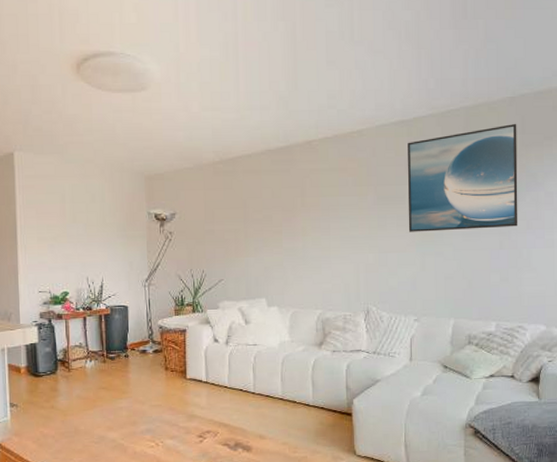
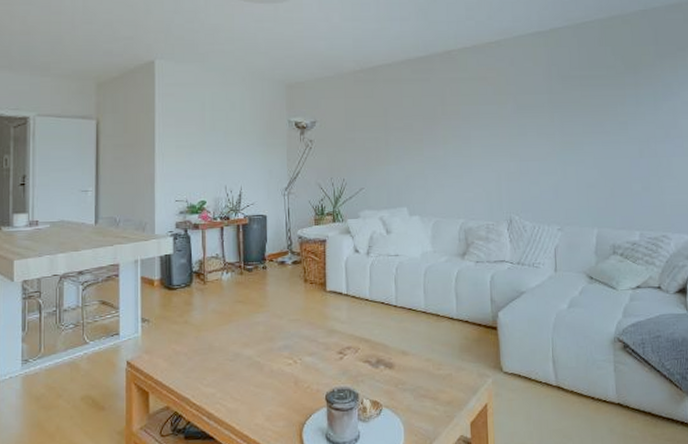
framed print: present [407,123,518,232] -> none [545,35,657,141]

